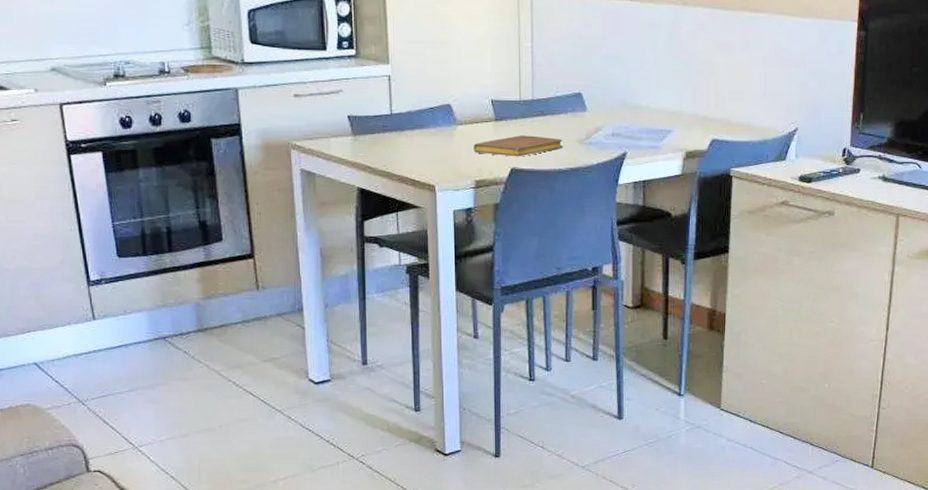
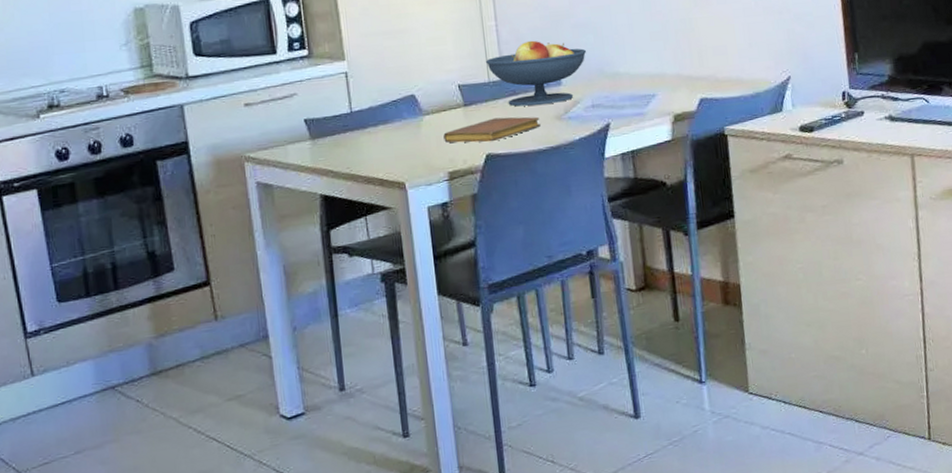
fruit bowl: none [519,65,613,128] -> present [486,40,587,107]

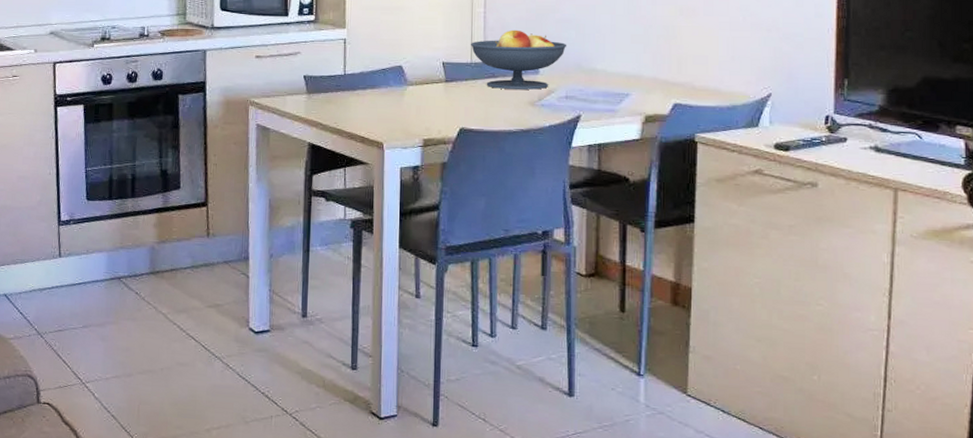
notebook: present [443,116,541,143] -> none [423,96,514,118]

